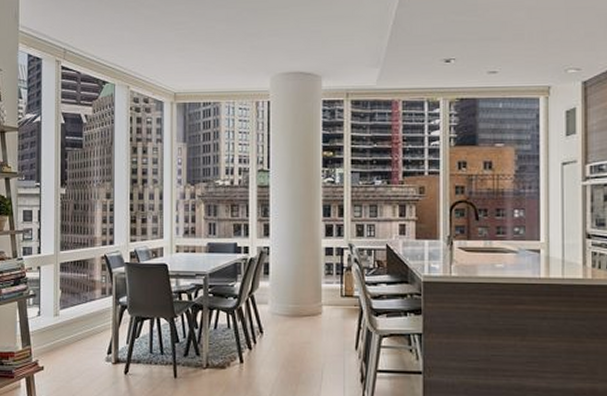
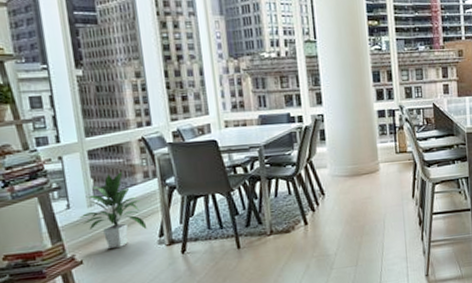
indoor plant: none [46,286,99,359] -> present [79,172,148,248]

